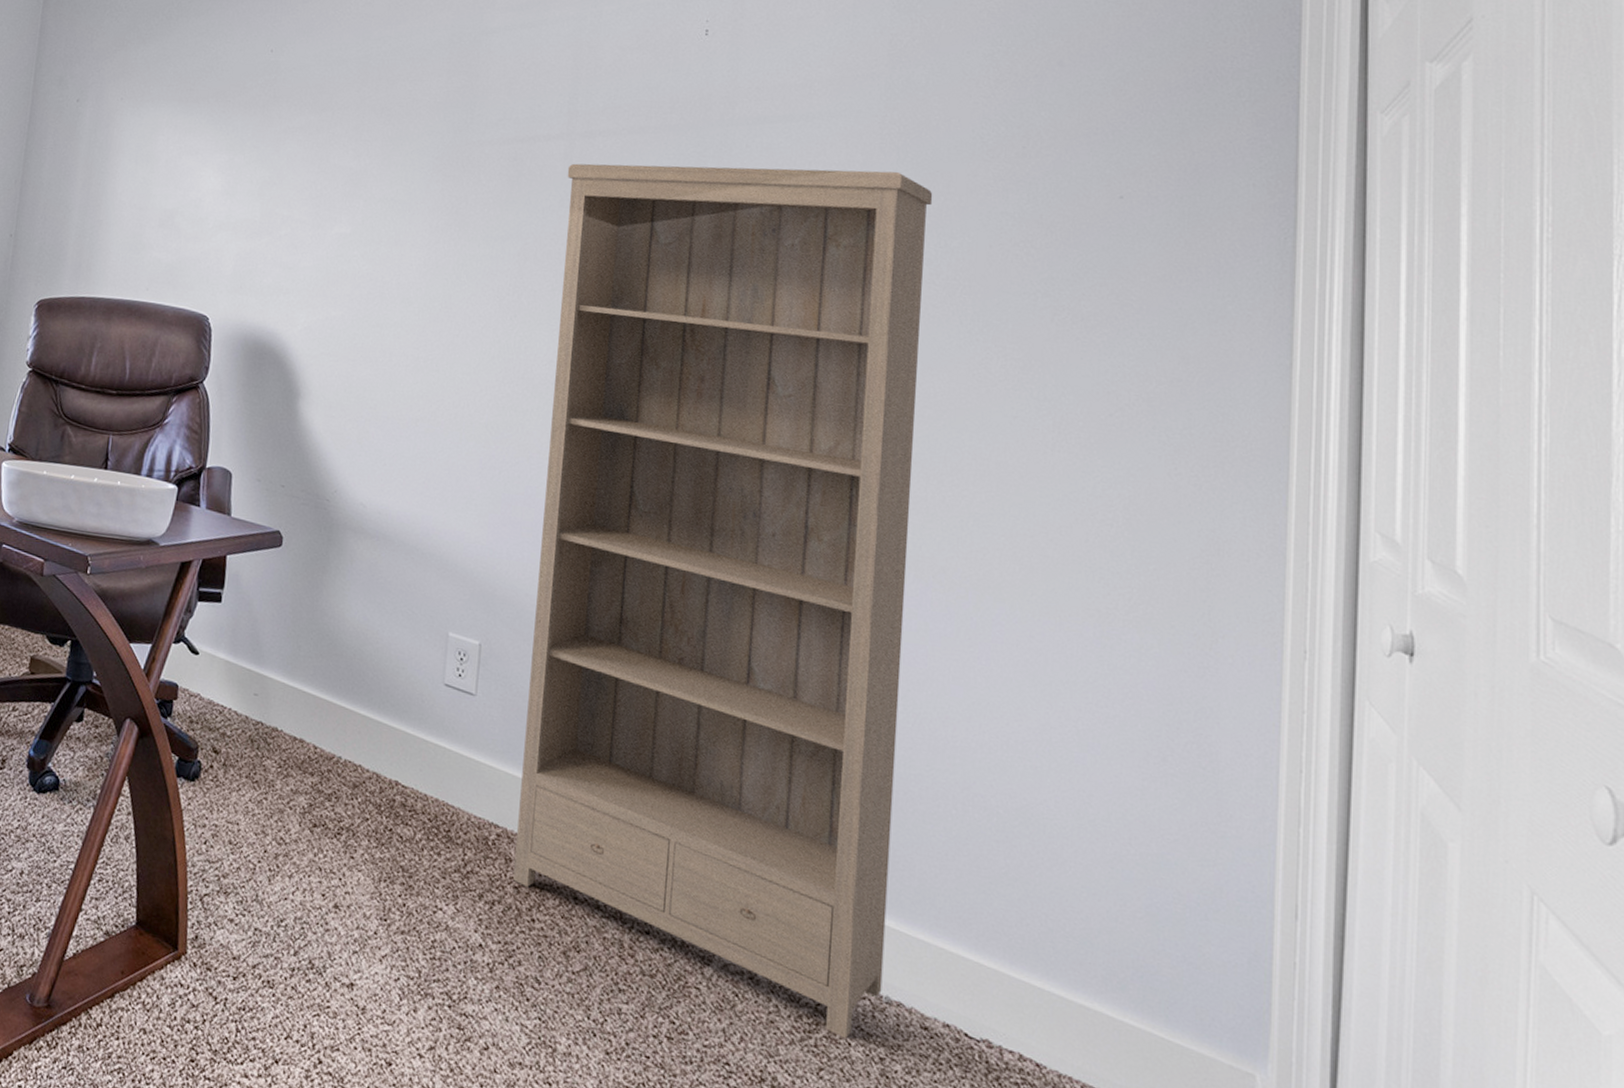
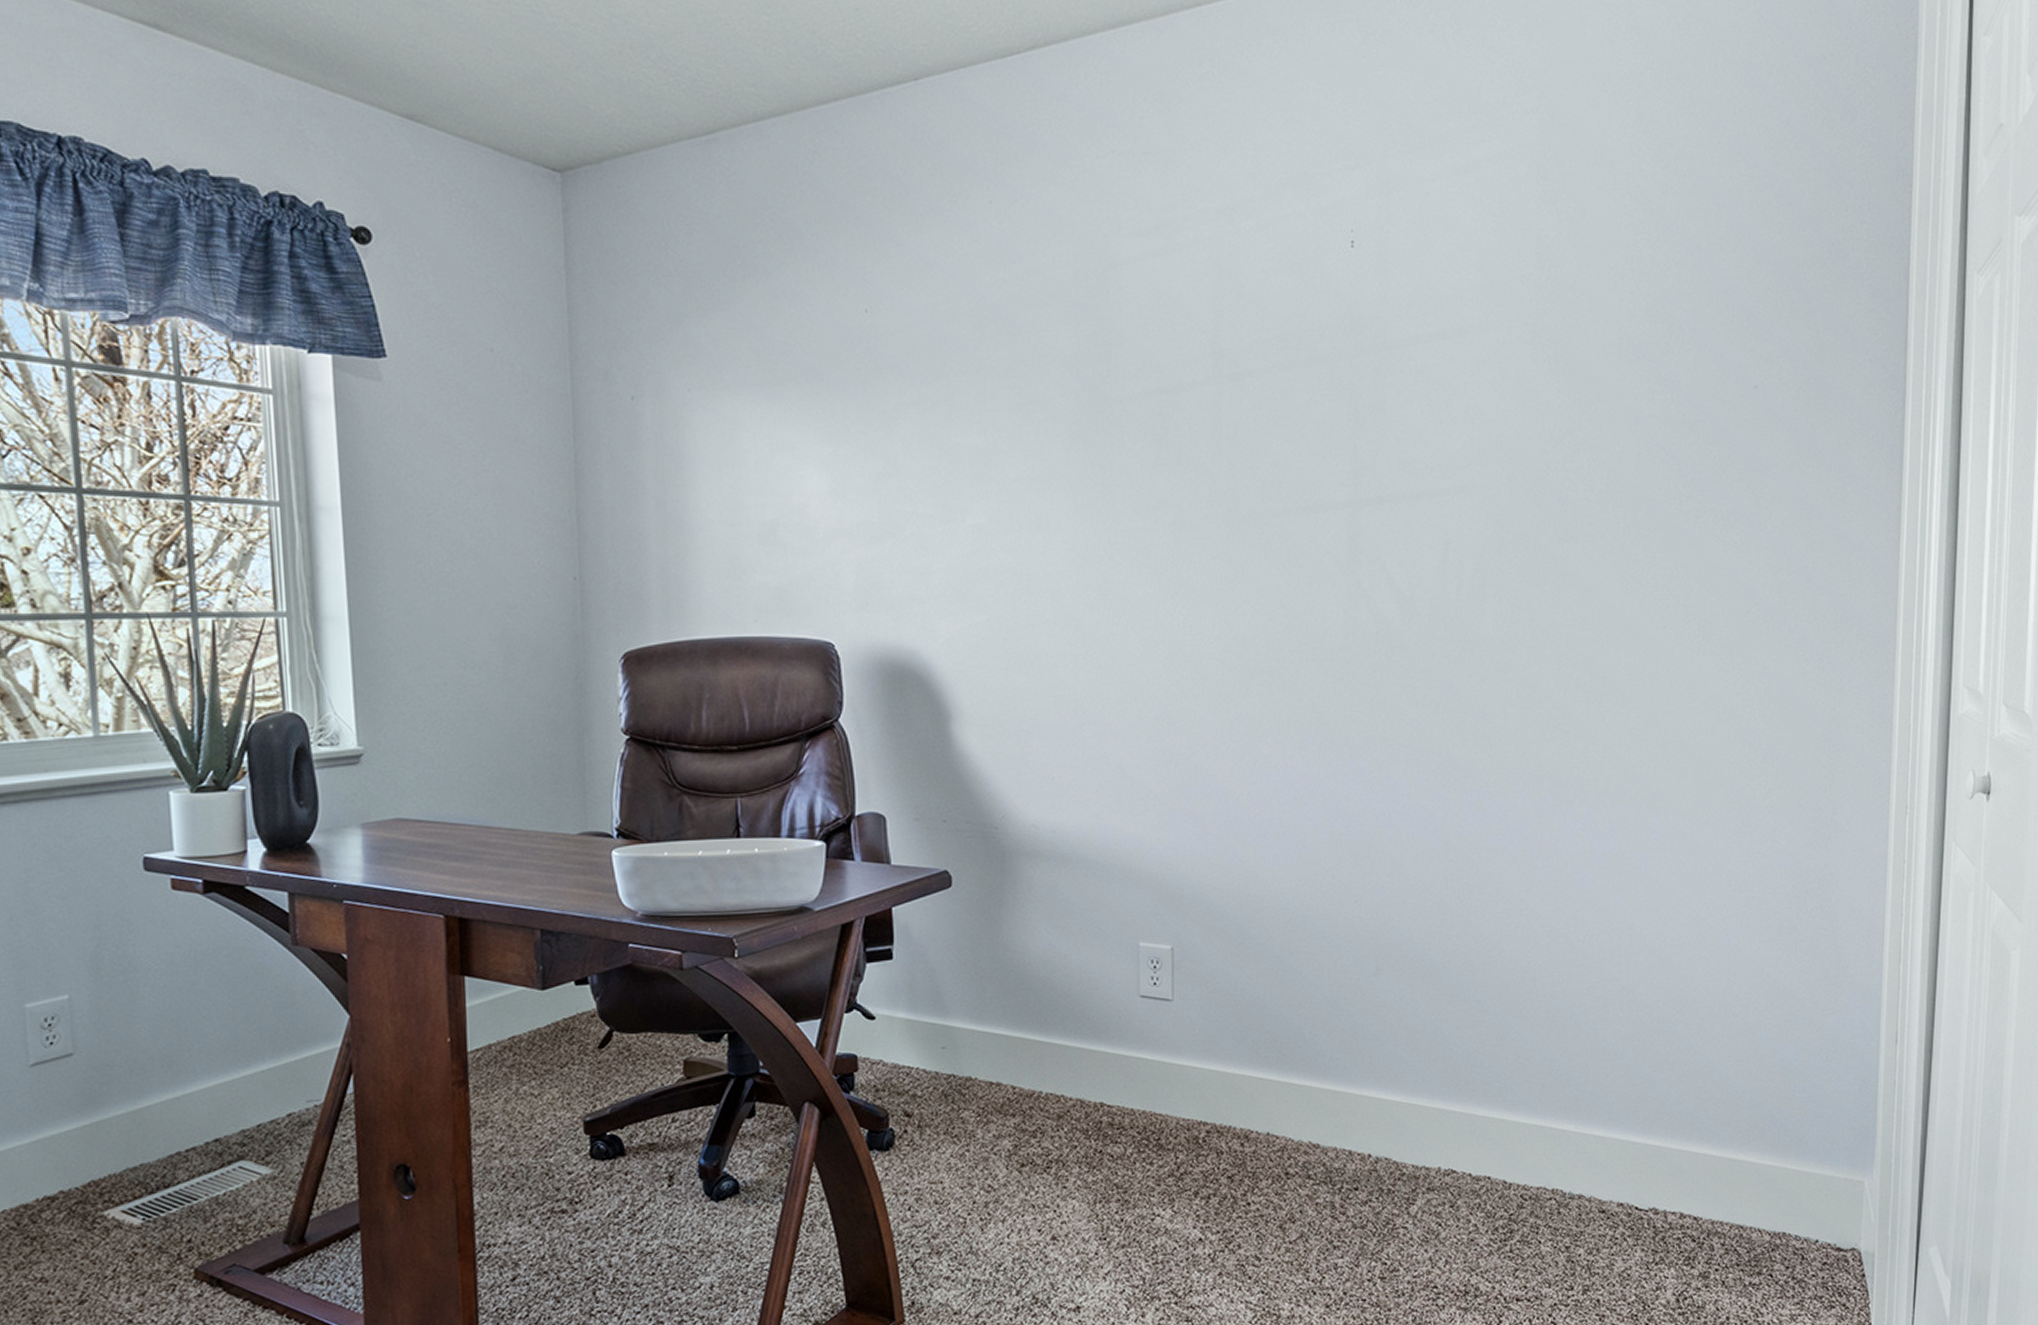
bookshelf: present [513,163,933,1039] -> none [1217,383,1584,1239]

